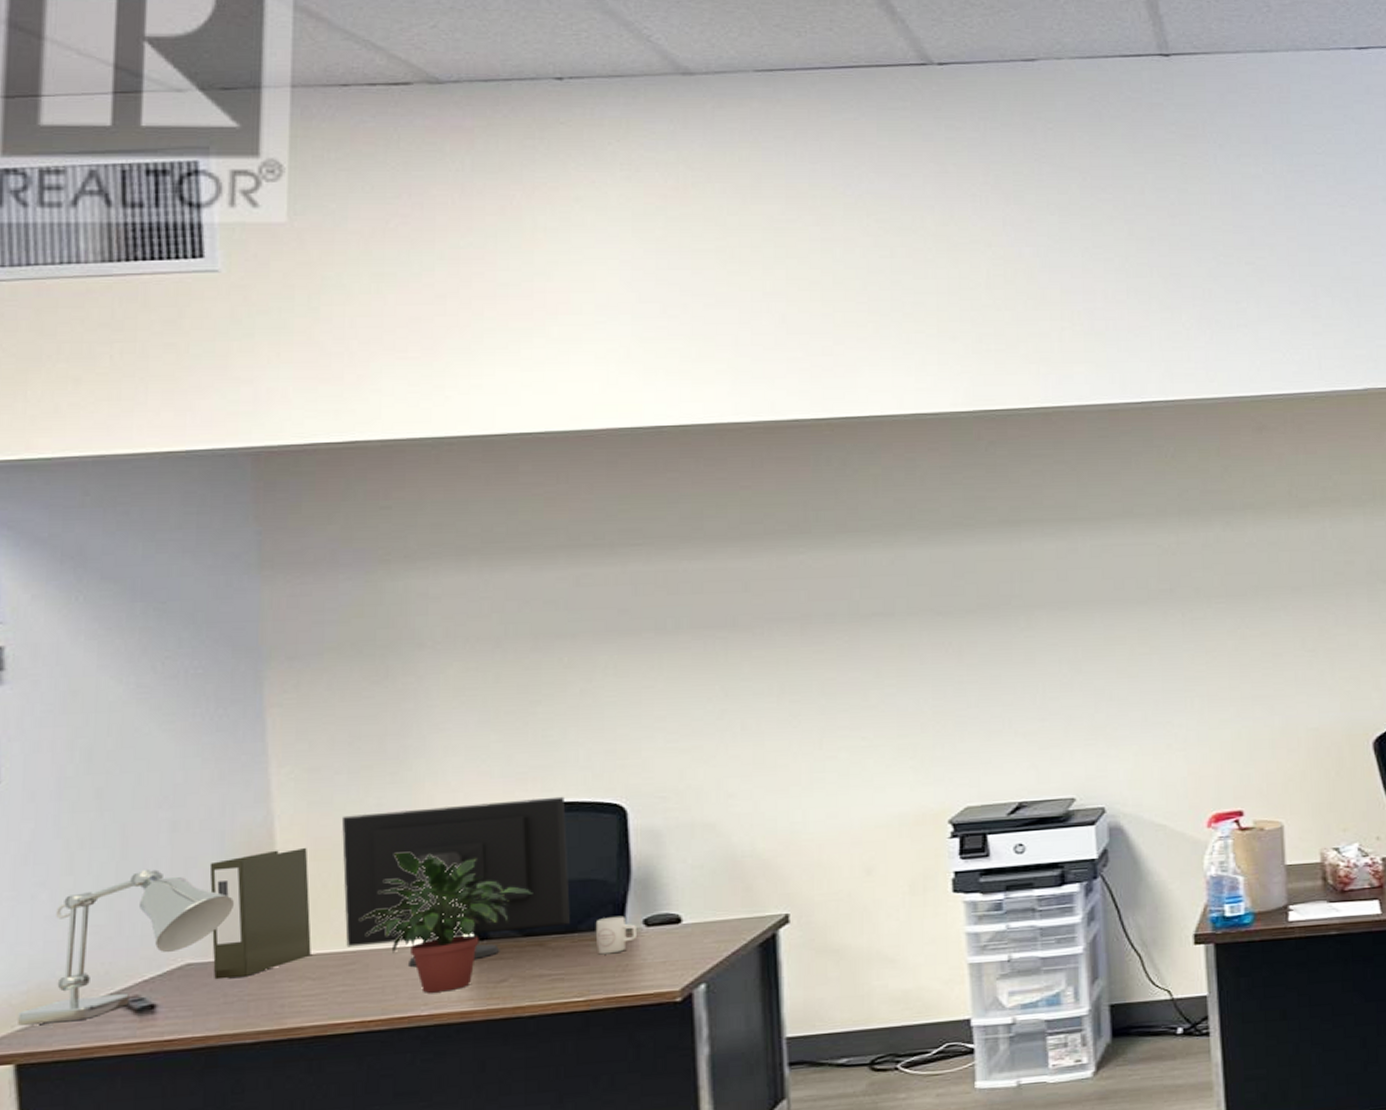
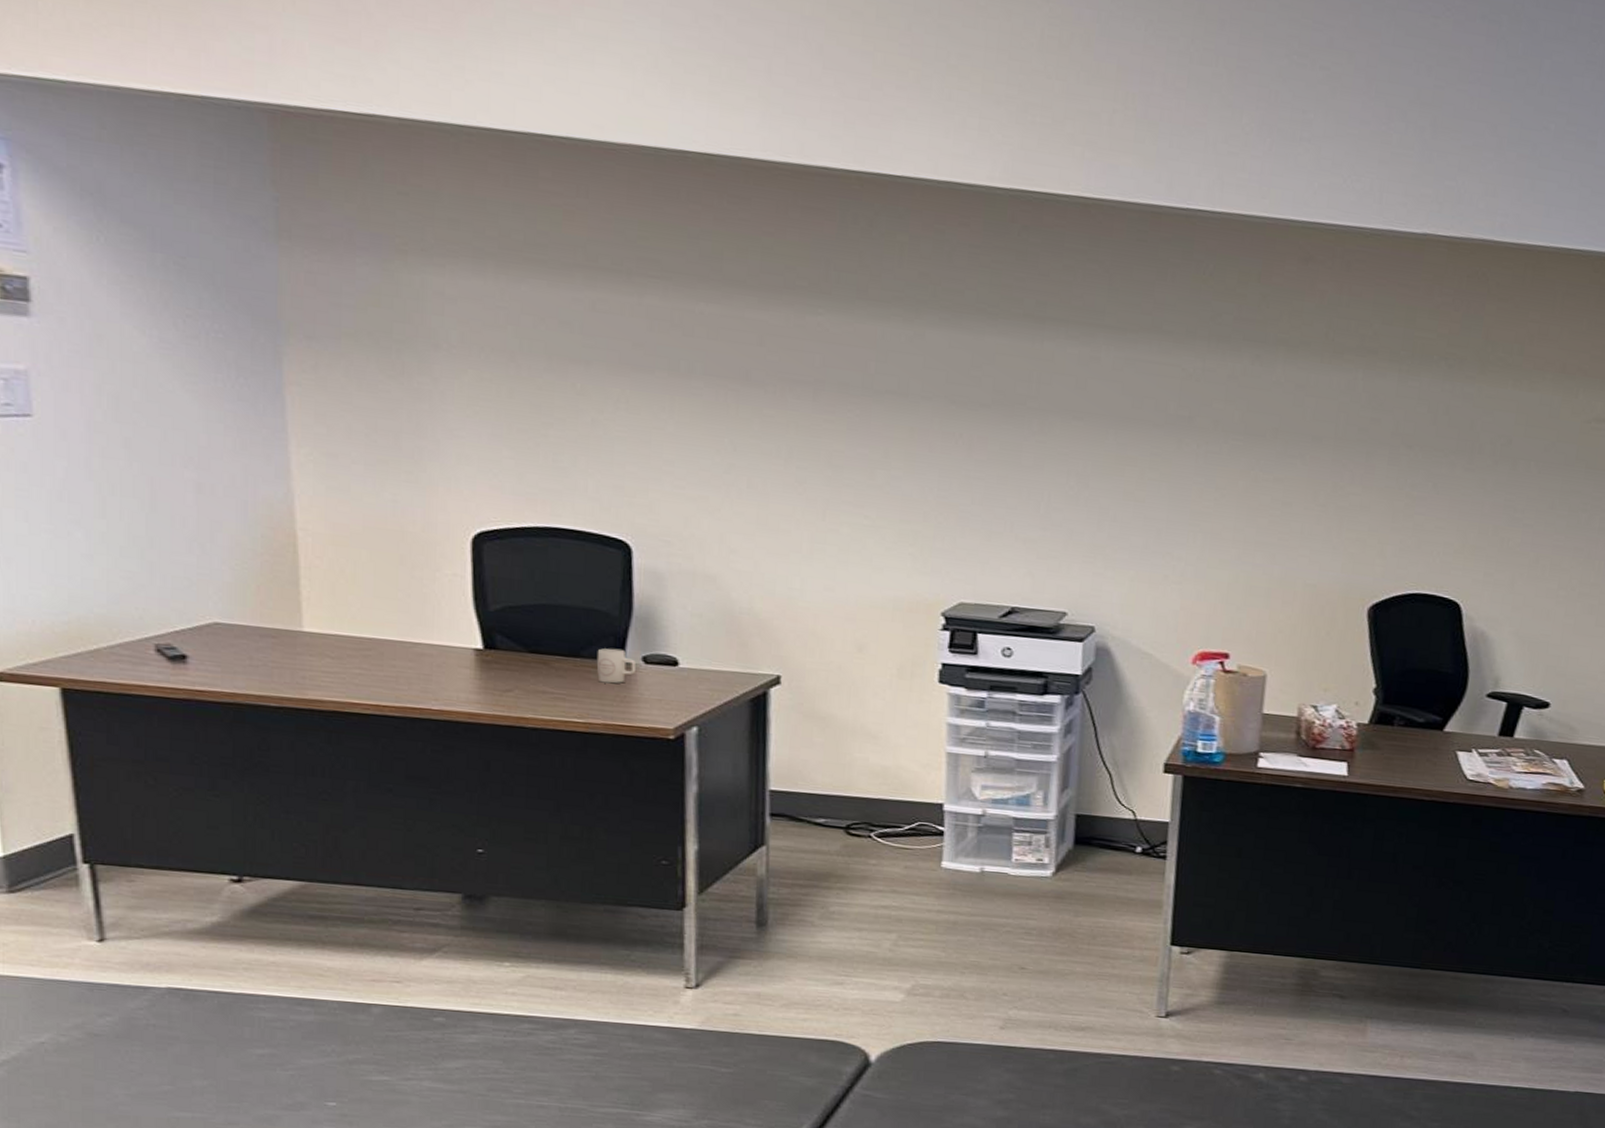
desk lamp: present [16,869,234,1026] -> none [60,526,257,658]
binder: present [209,847,311,980] -> none [234,528,330,644]
computer monitor: present [342,796,570,966] -> none [359,506,574,666]
potted plant: present [360,852,533,993] -> none [376,550,539,692]

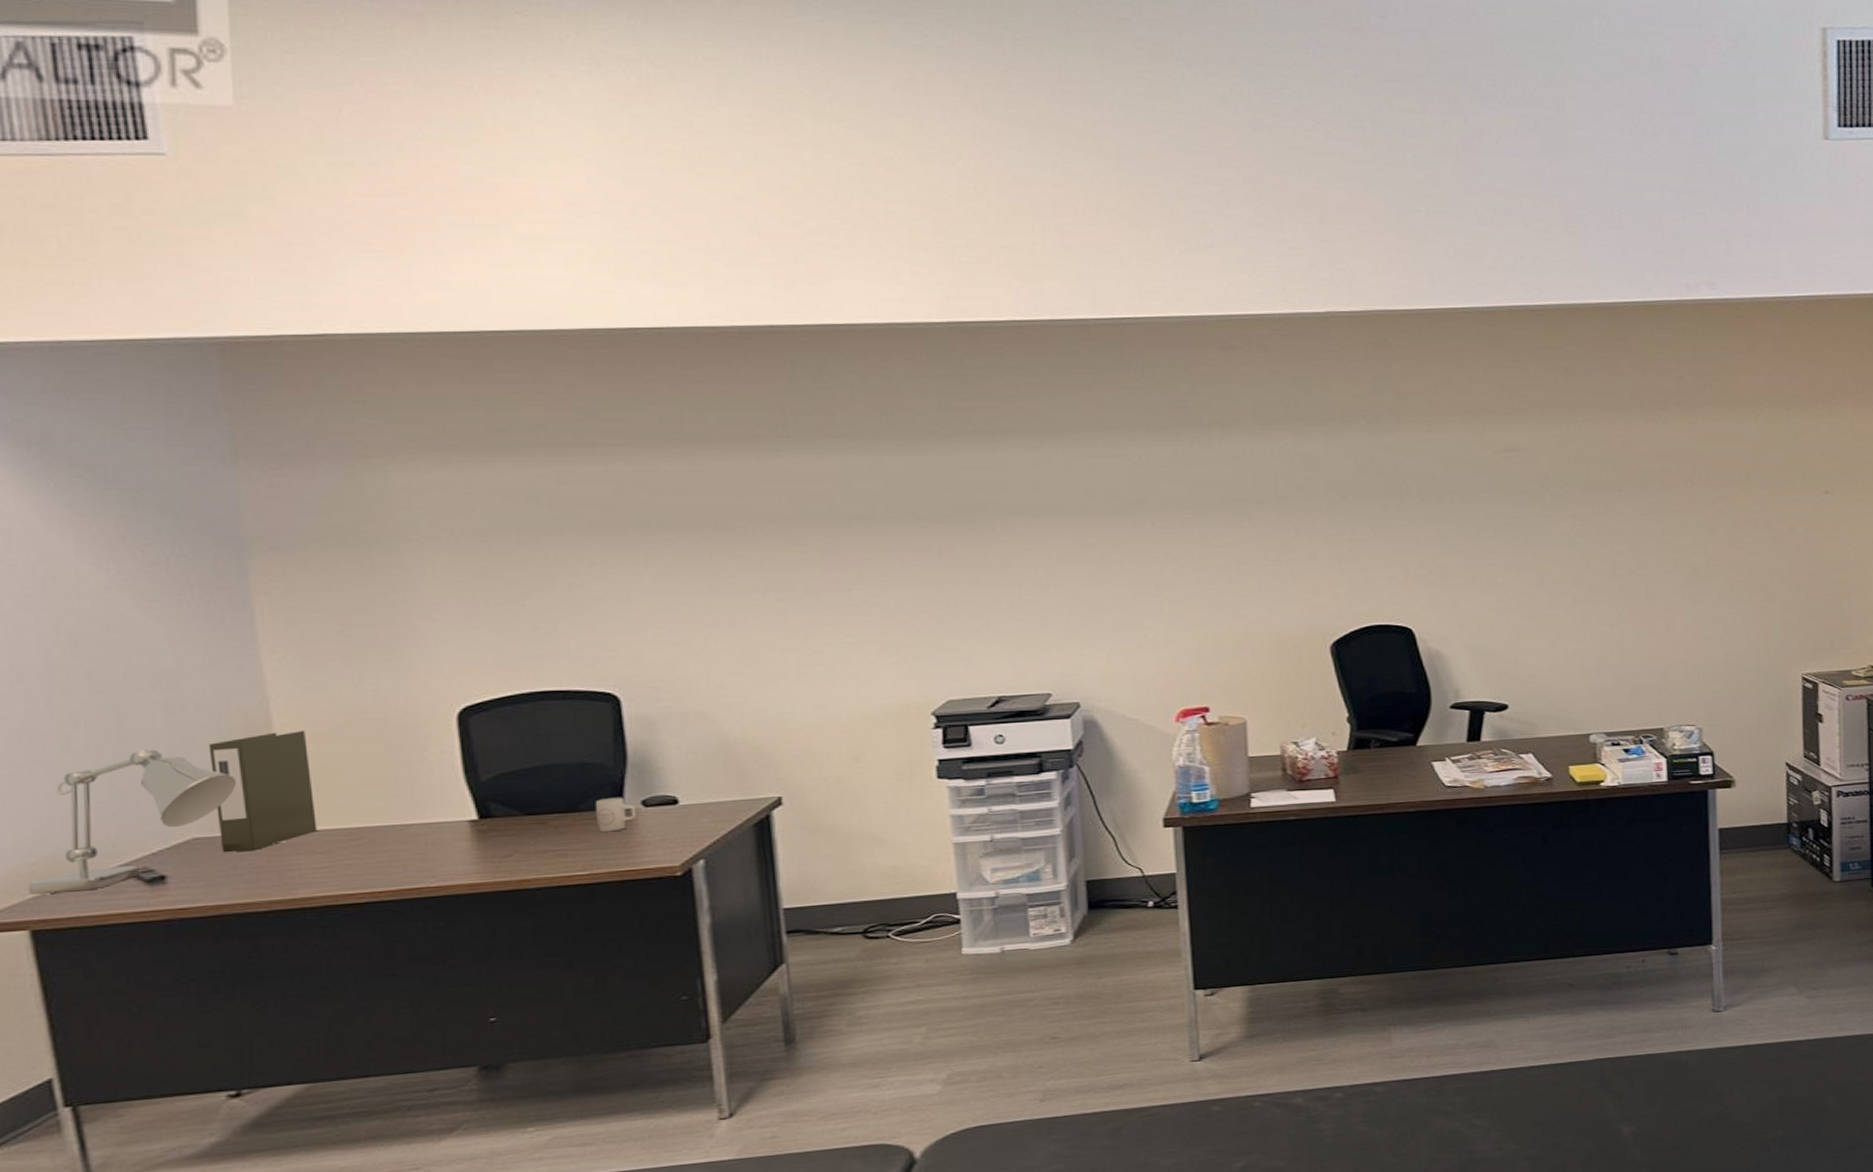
desk lamp: none [60,526,257,658] -> present [27,749,236,894]
binder: none [234,528,330,644] -> present [208,730,317,853]

